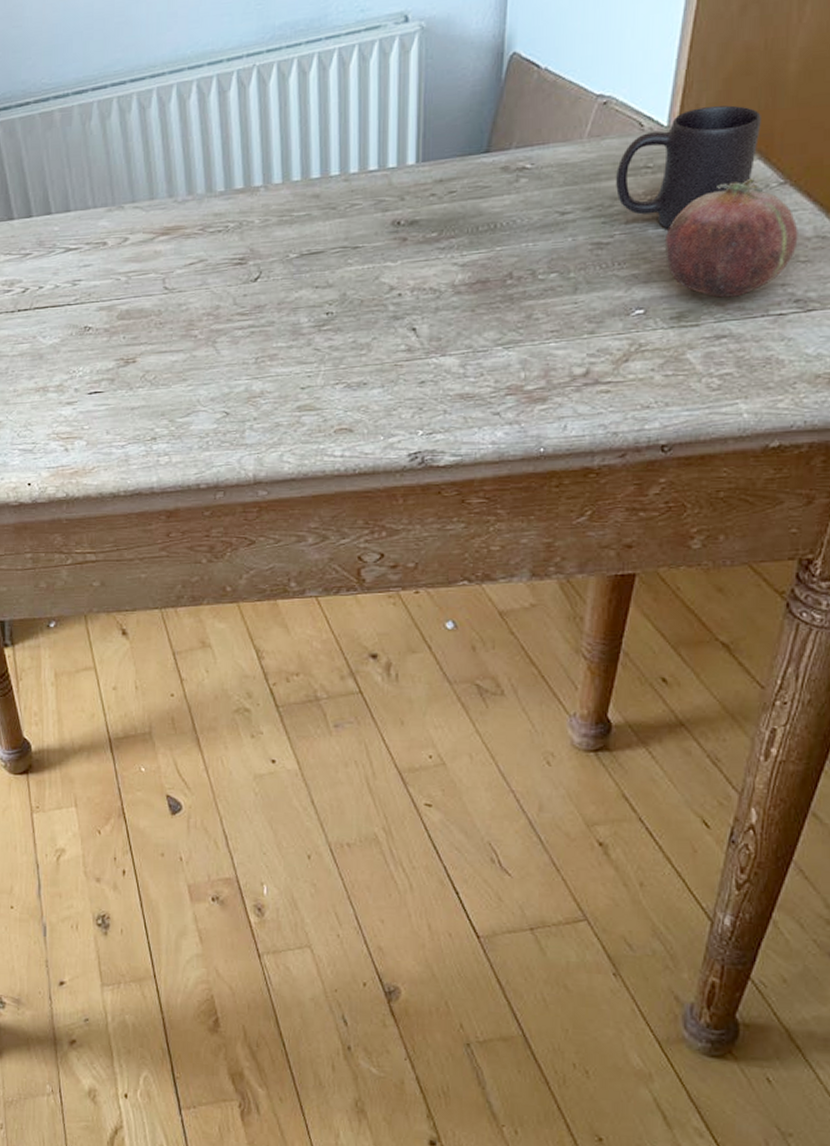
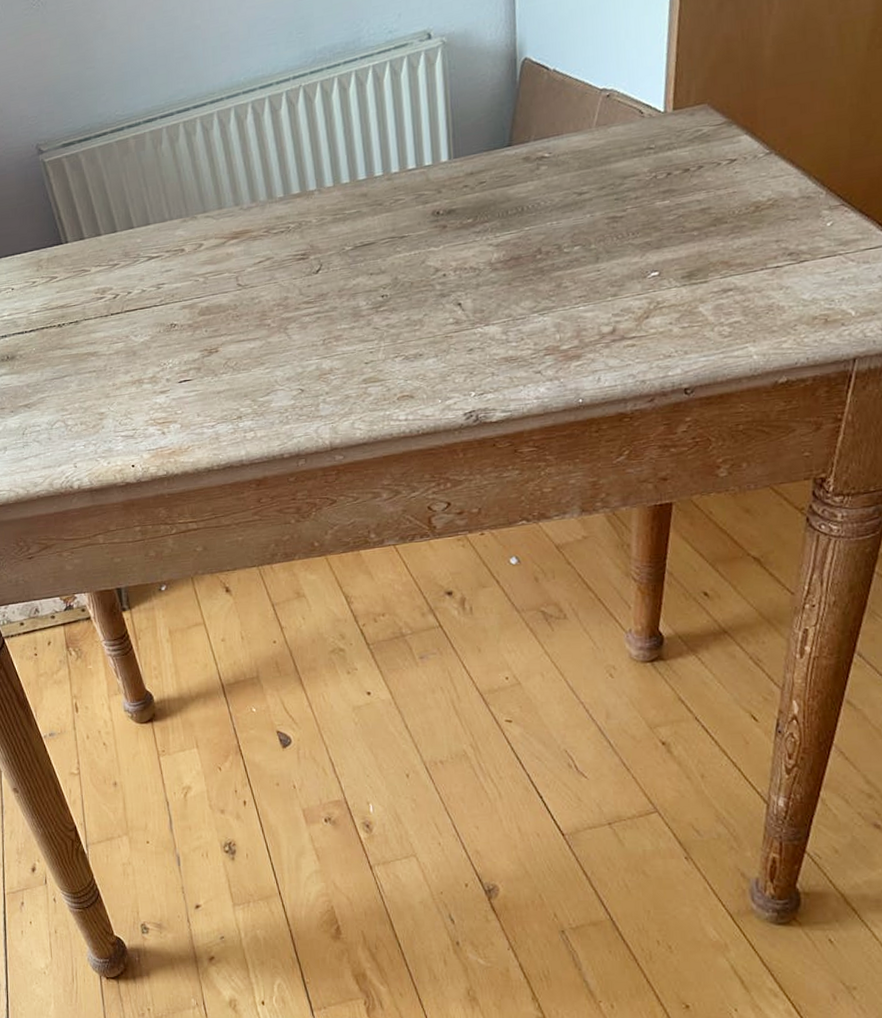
mug: present [616,105,761,229] -> none [623,89,745,201]
fruit: present [664,177,798,298] -> none [670,150,787,256]

